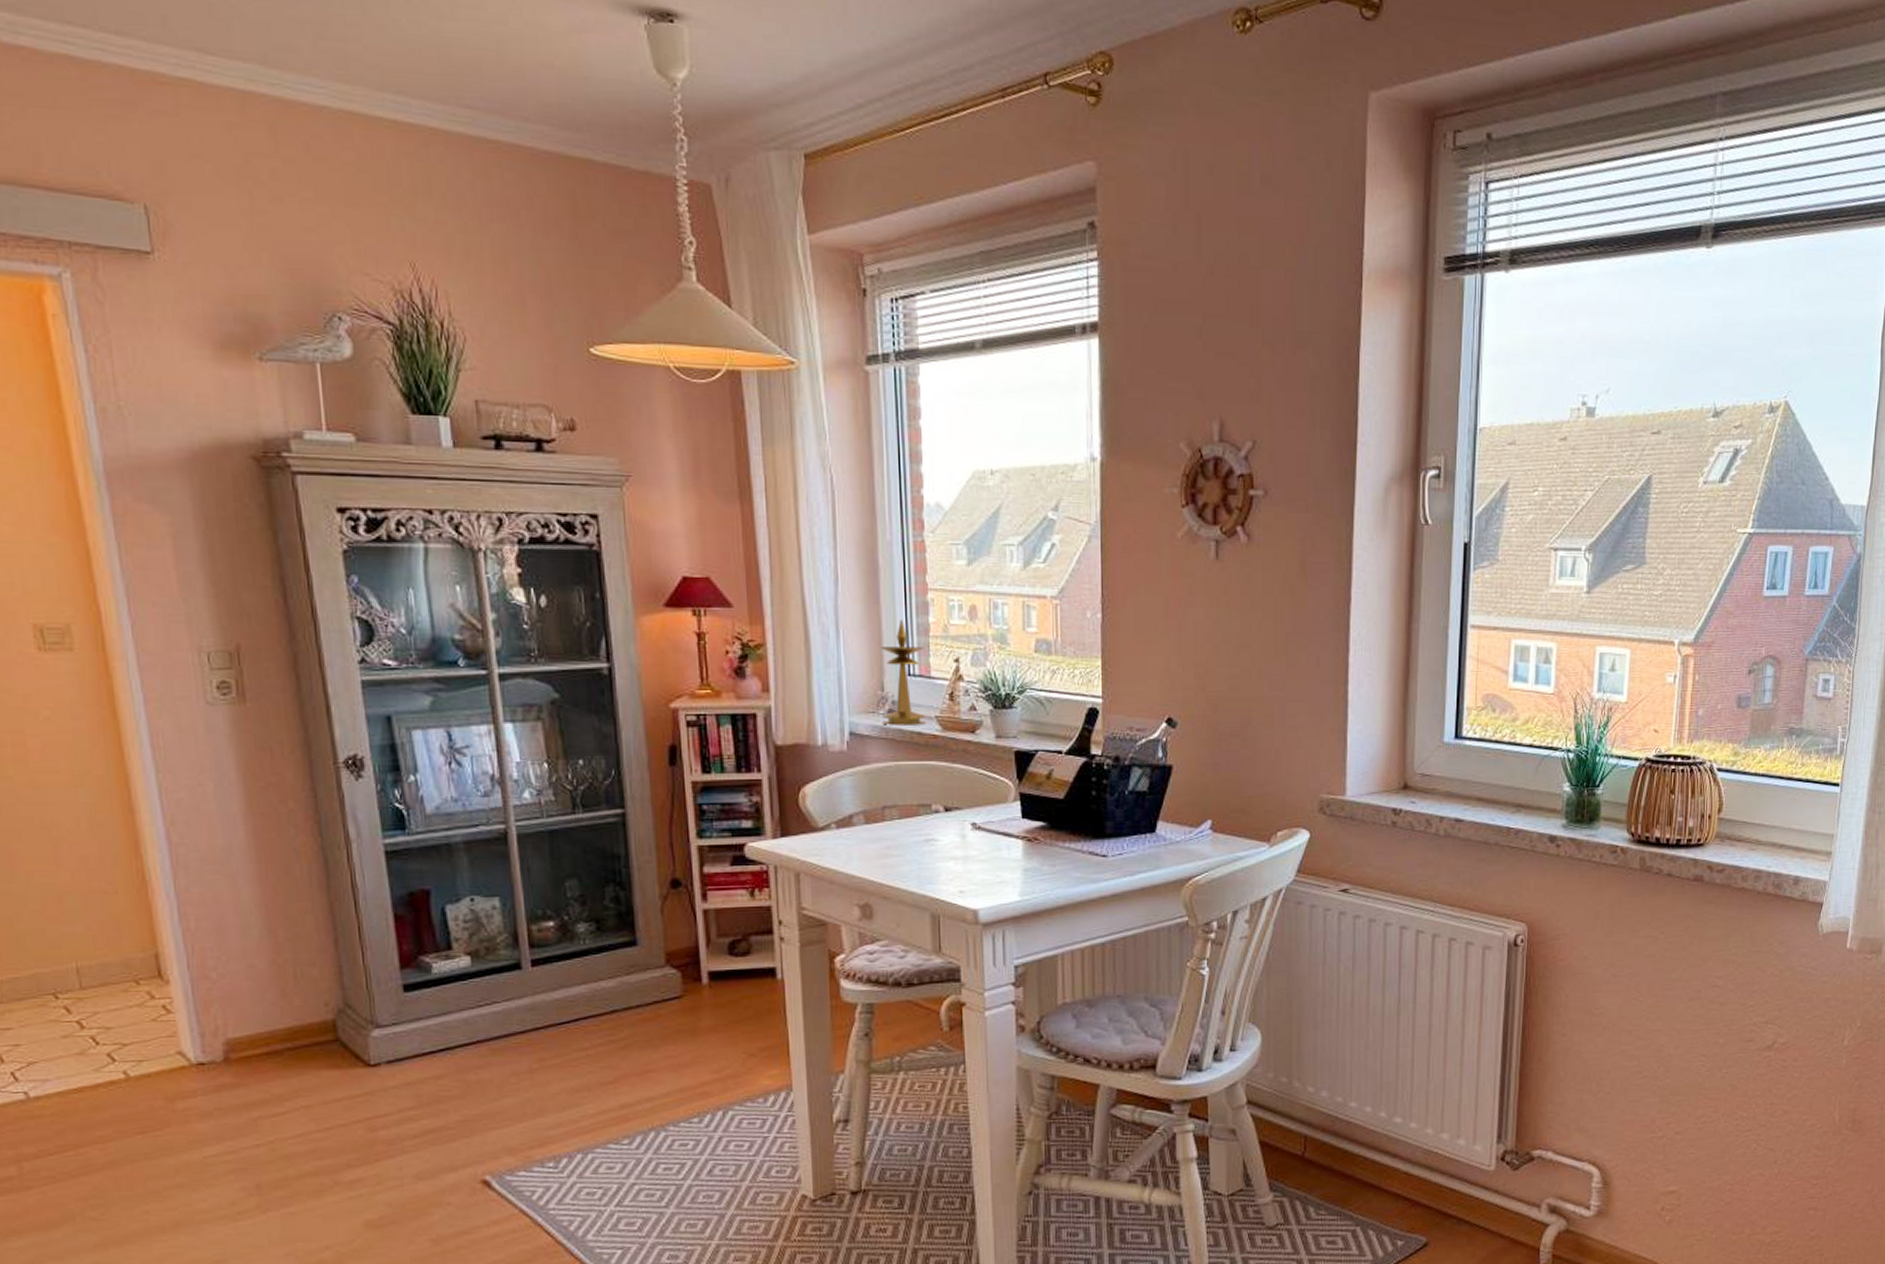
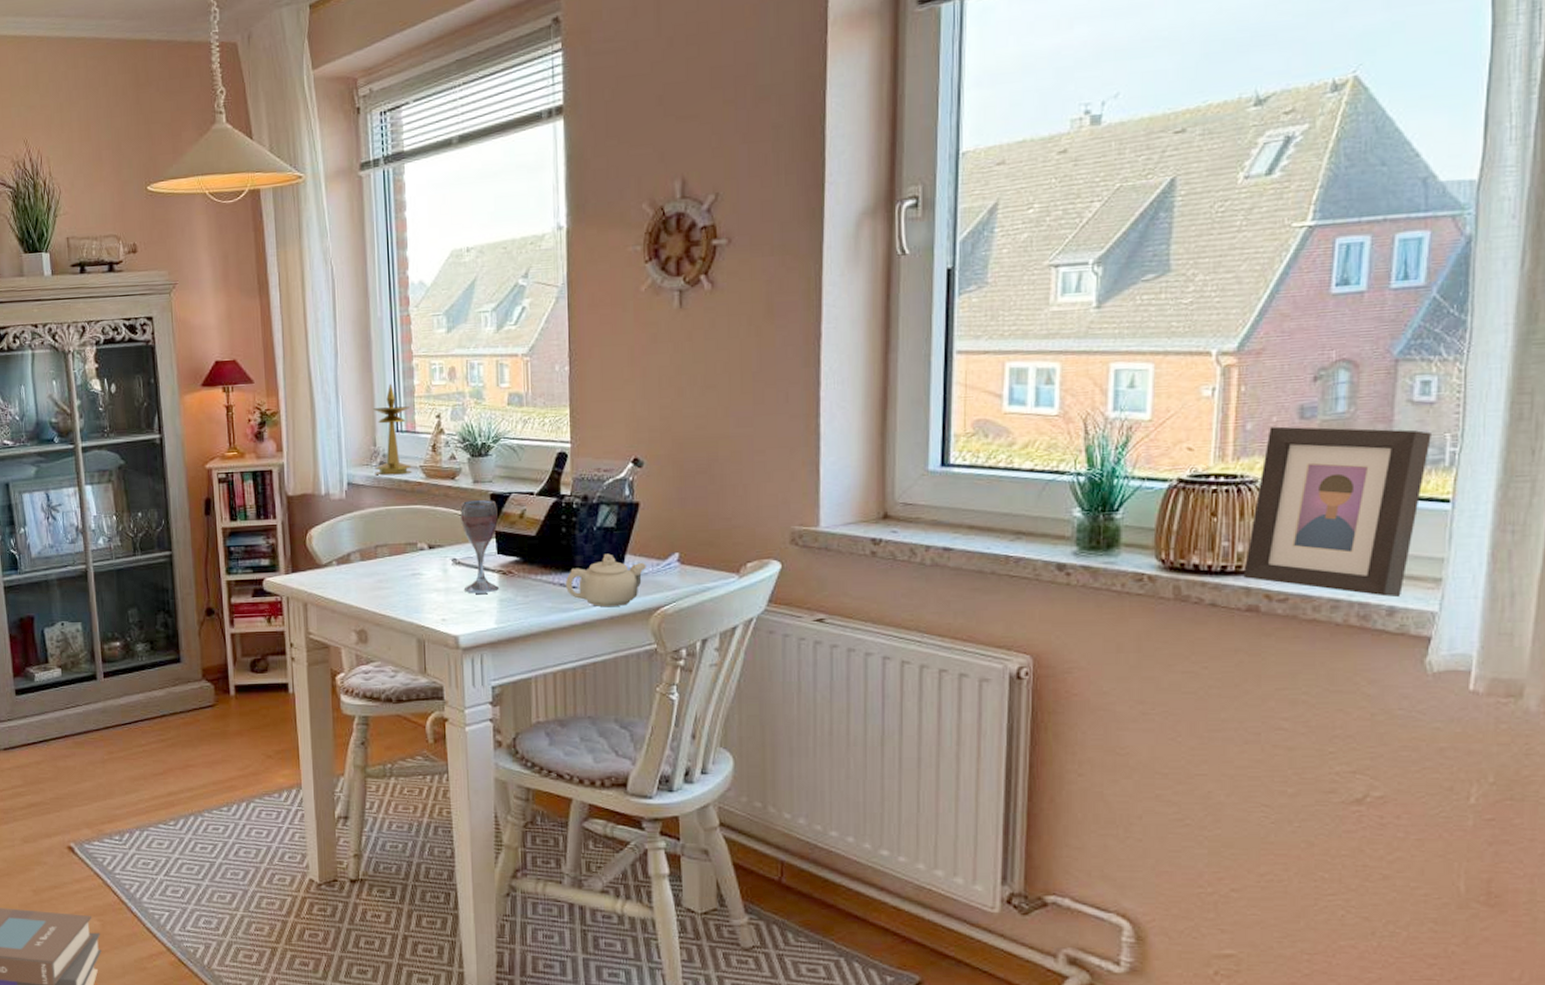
cup: none [981,756,1024,863] -> present [460,499,500,594]
teapot: none [1095,820,1180,878] -> present [566,553,647,608]
picture frame: none [1692,713,1829,869] -> present [1243,426,1431,598]

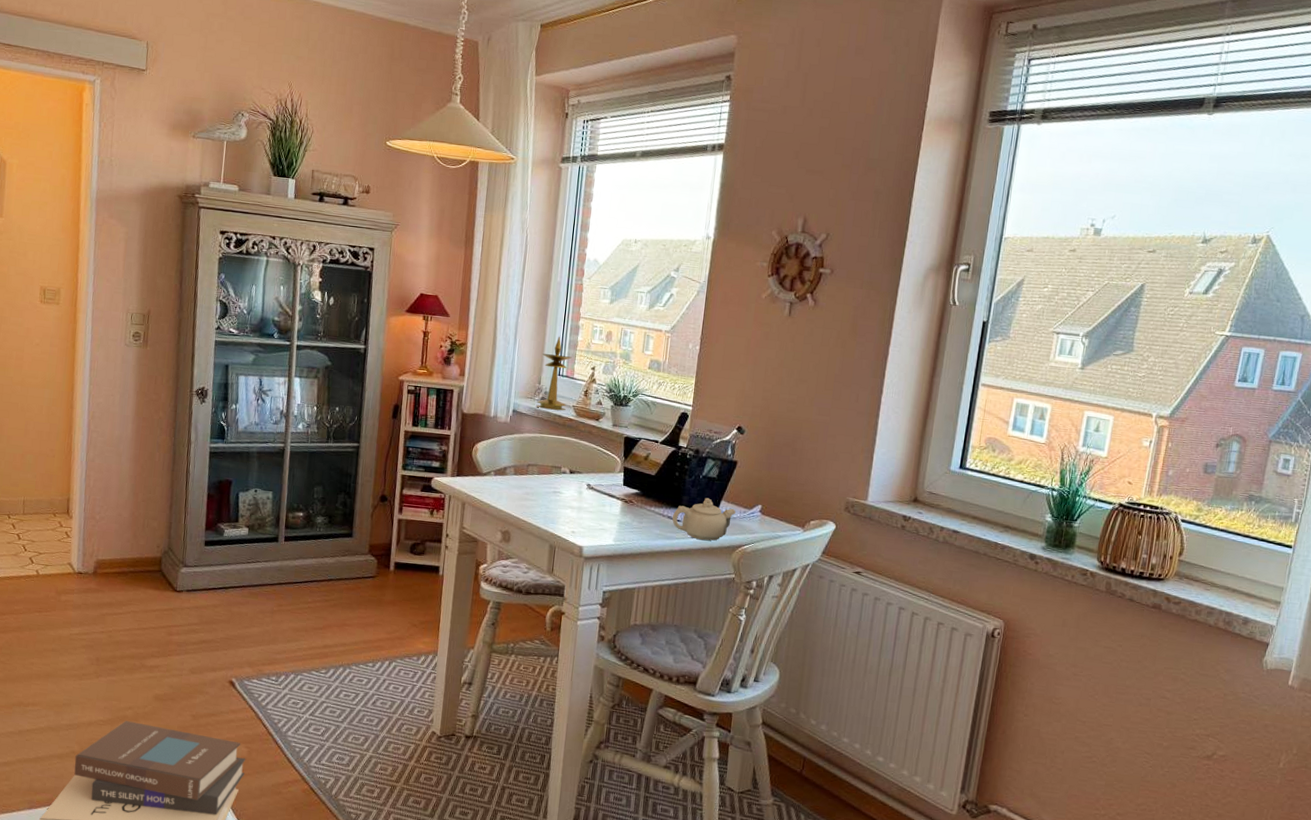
cup: present [460,499,500,594] -> none [592,439,629,516]
picture frame: present [1243,426,1431,598] -> none [1153,475,1286,612]

